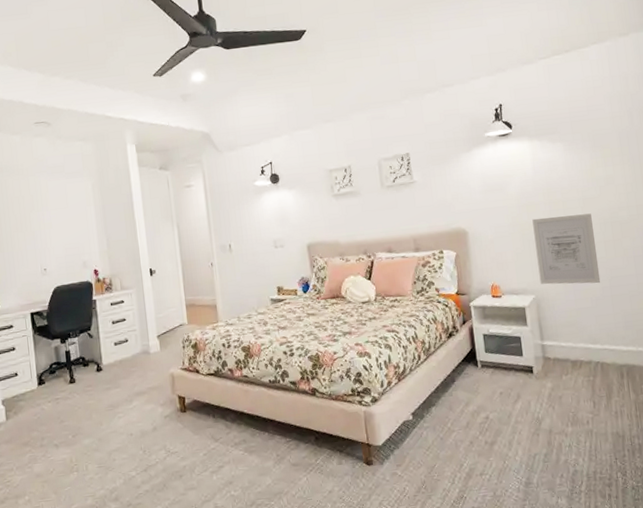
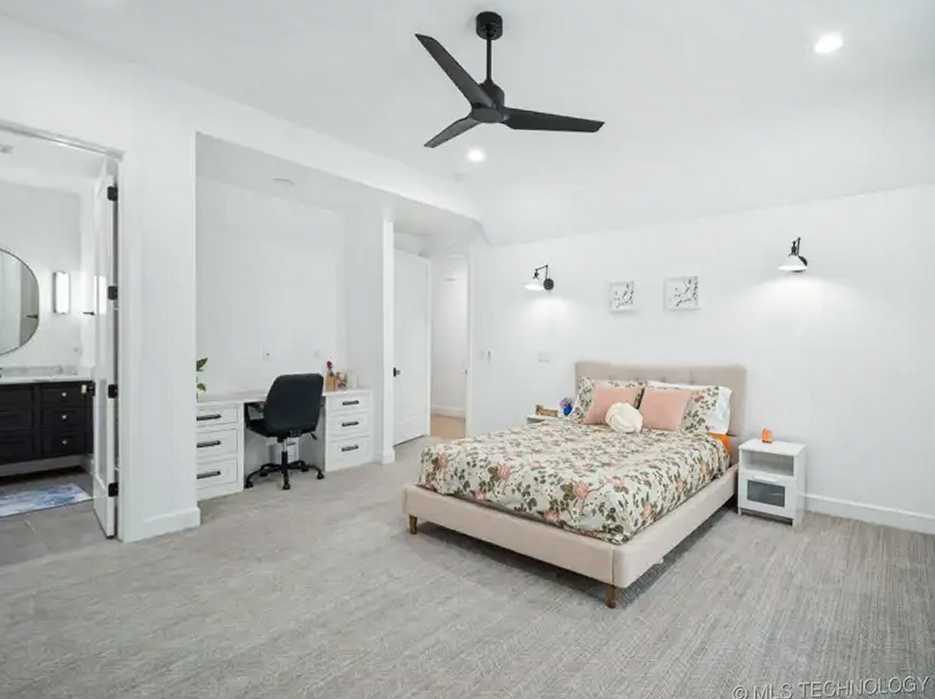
wall art: present [532,213,601,285] -> none [812,364,873,440]

